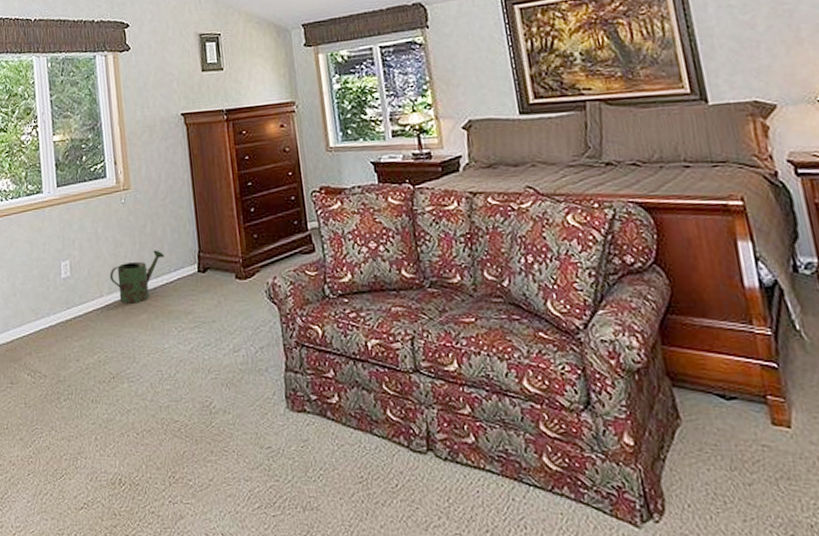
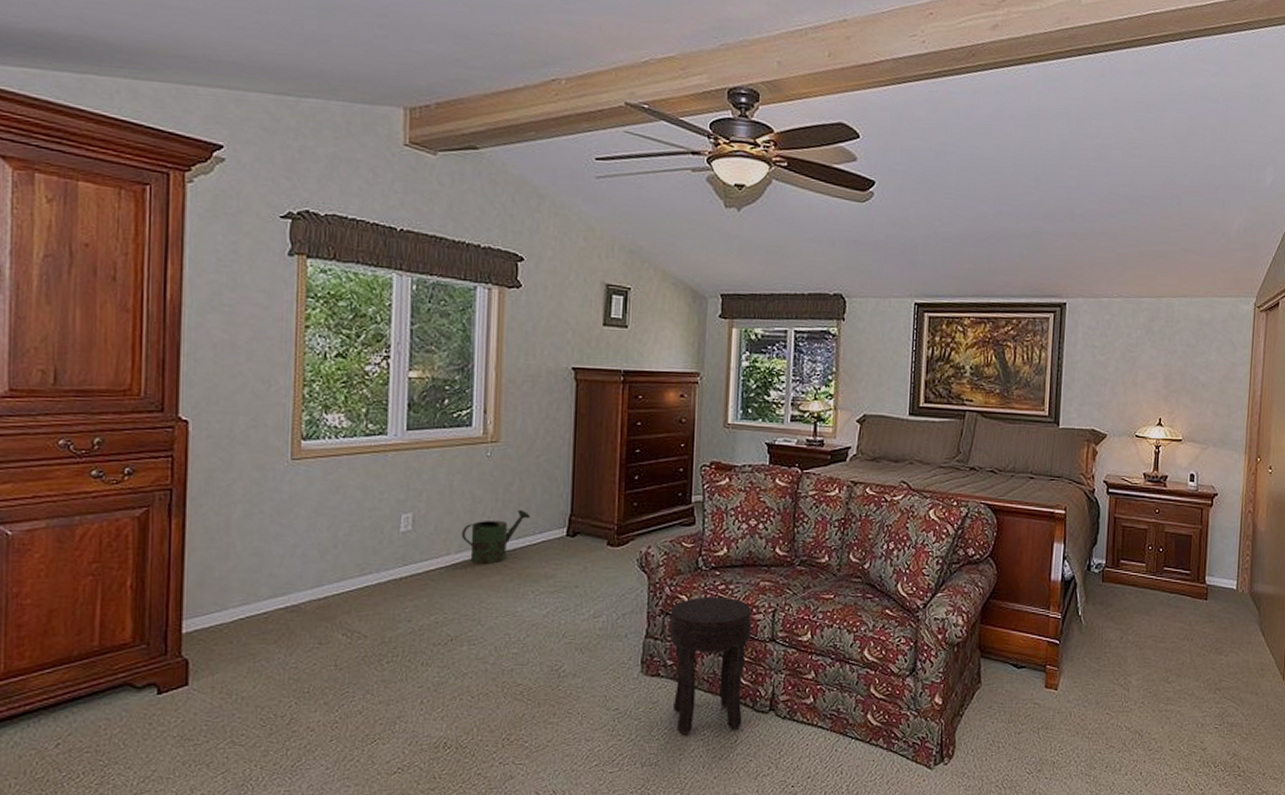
side table: none [305,325,400,477] -> present [669,596,753,735]

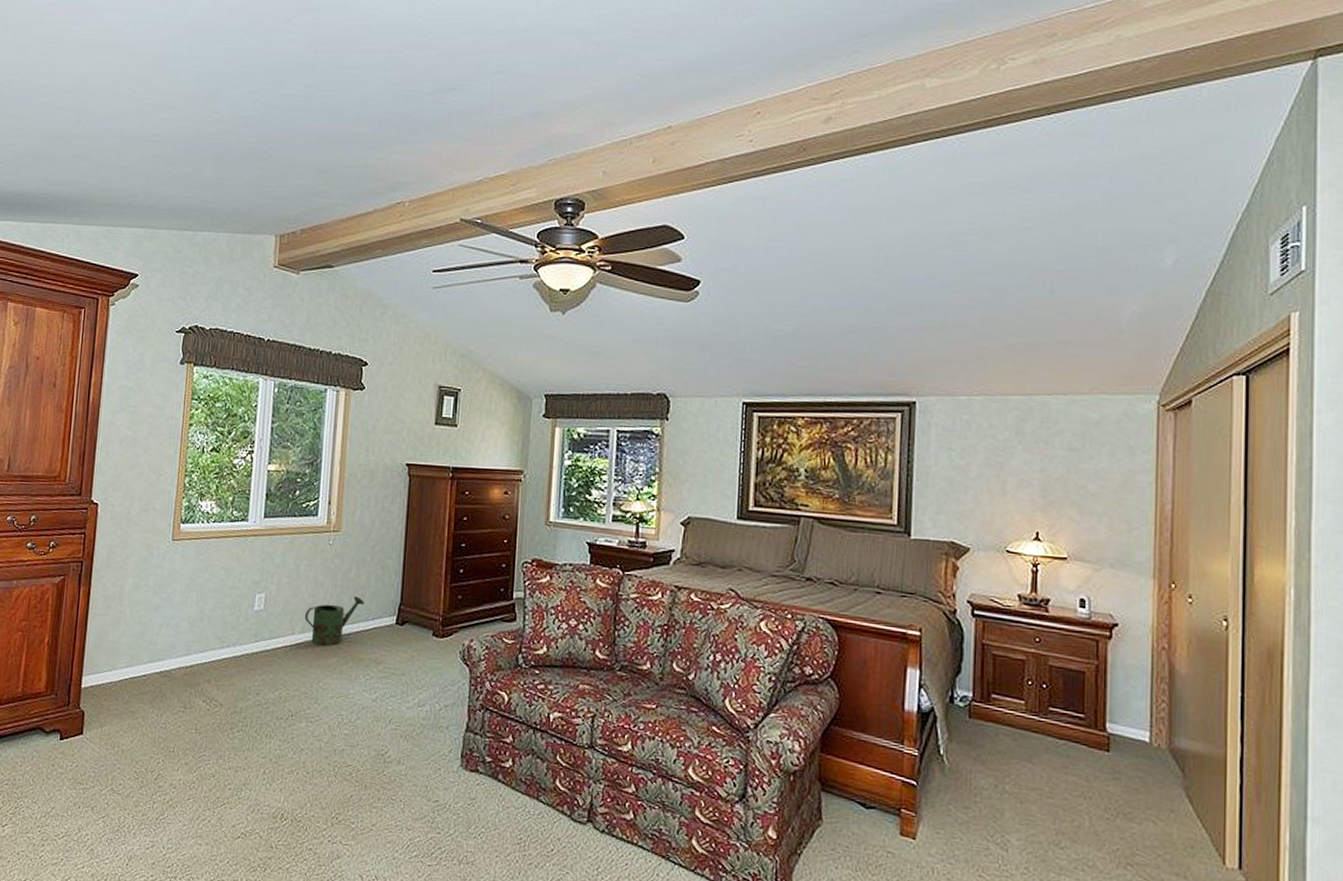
side table: present [669,596,753,735] -> none [489,695,572,838]

